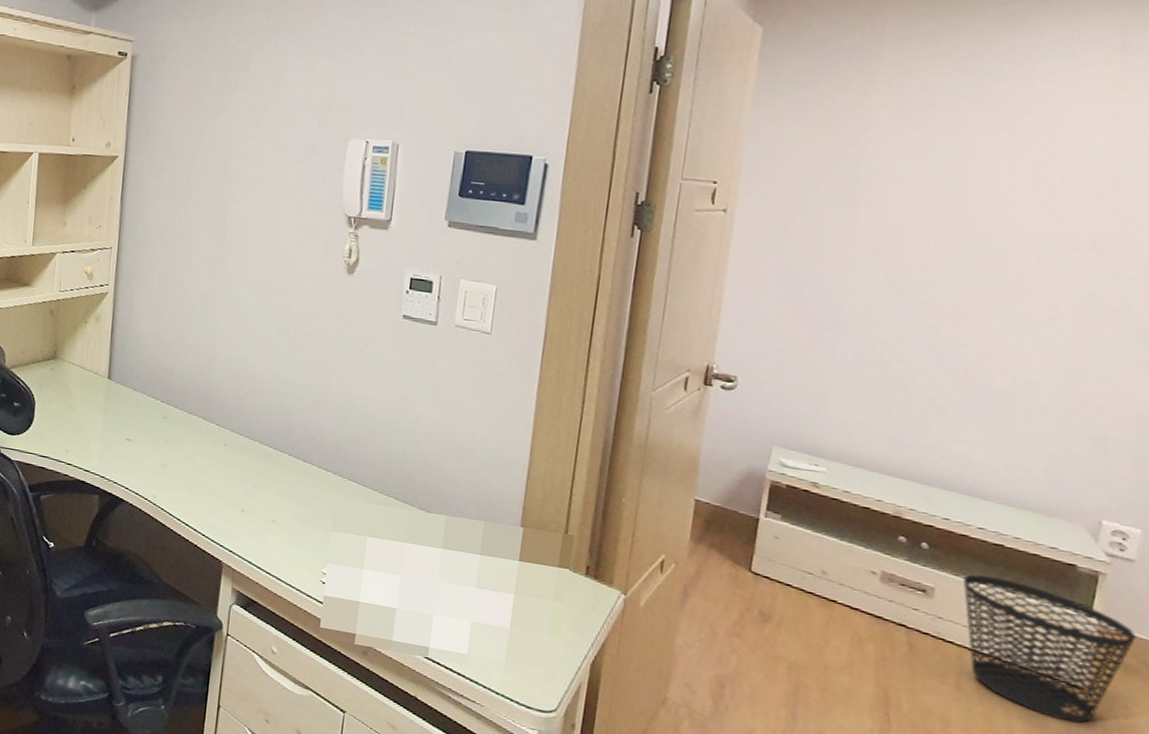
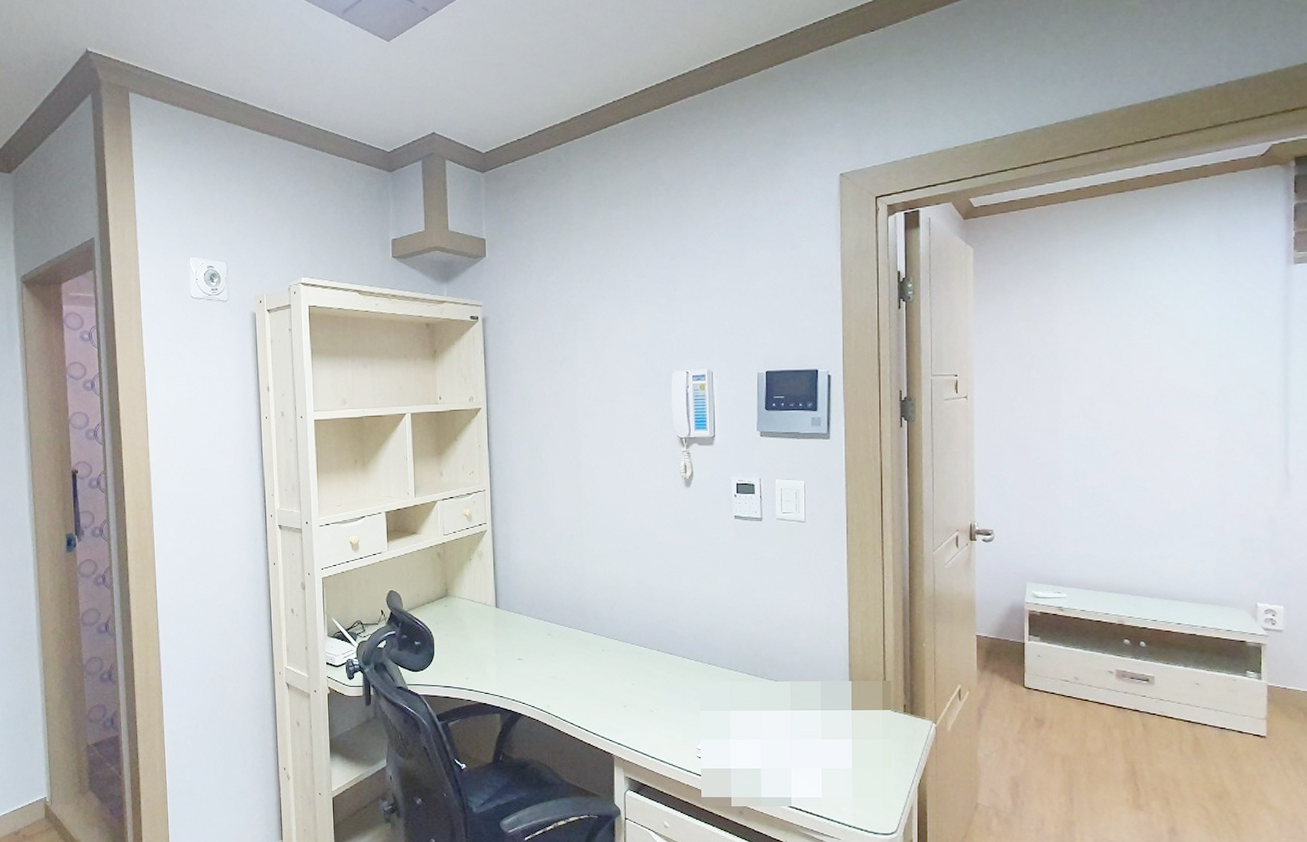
wastebasket: present [963,574,1137,723] -> none [1173,660,1292,765]

